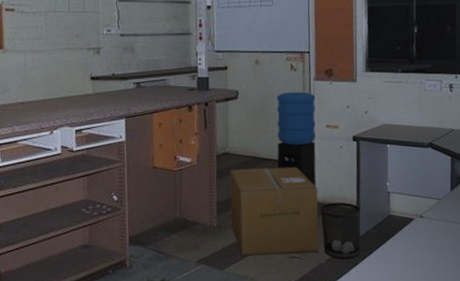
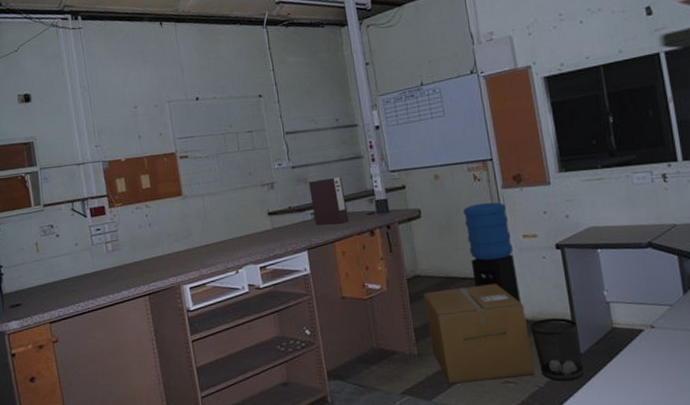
binder: none [135,50,170,96] -> present [309,177,349,226]

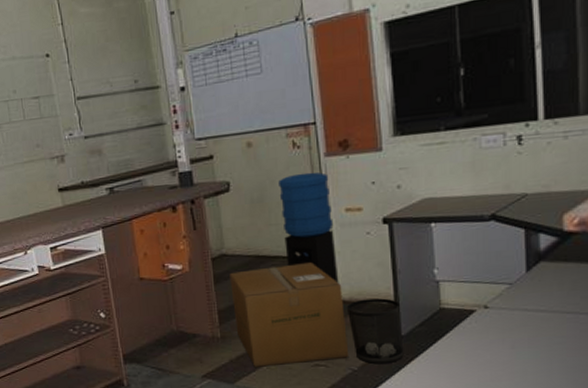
binder: present [309,177,349,226] -> none [104,147,148,202]

